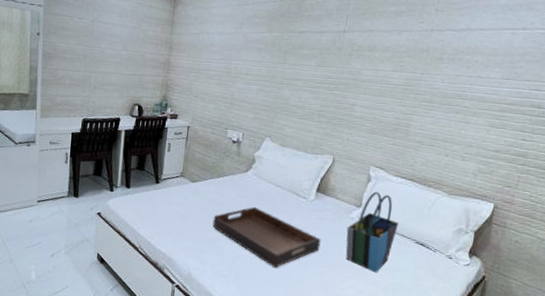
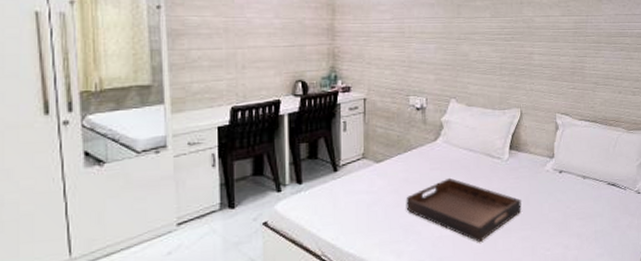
tote bag: present [345,191,398,273] -> none [544,139,590,224]

